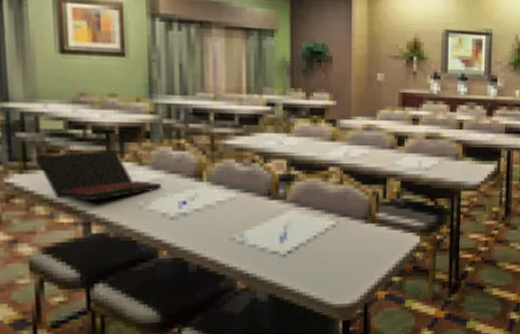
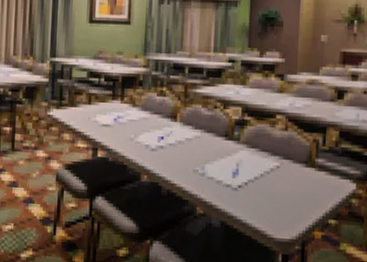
laptop: present [35,150,163,202] -> none [67,94,148,133]

